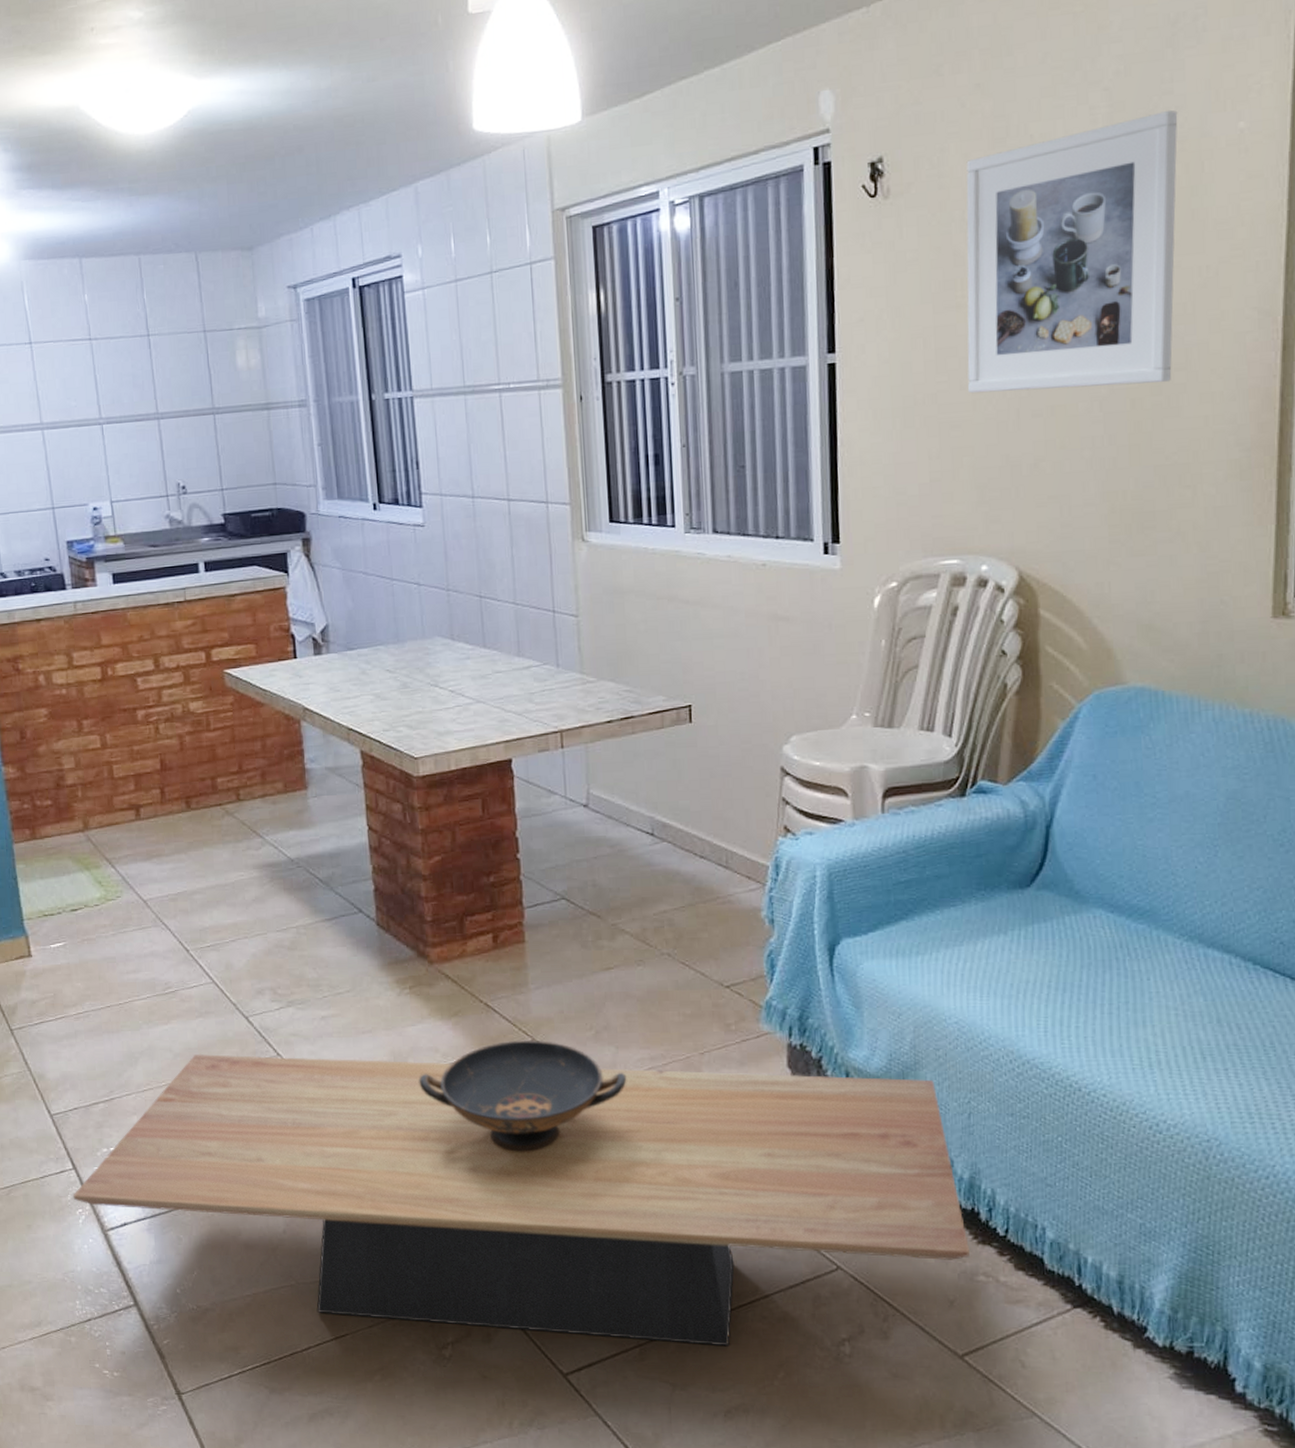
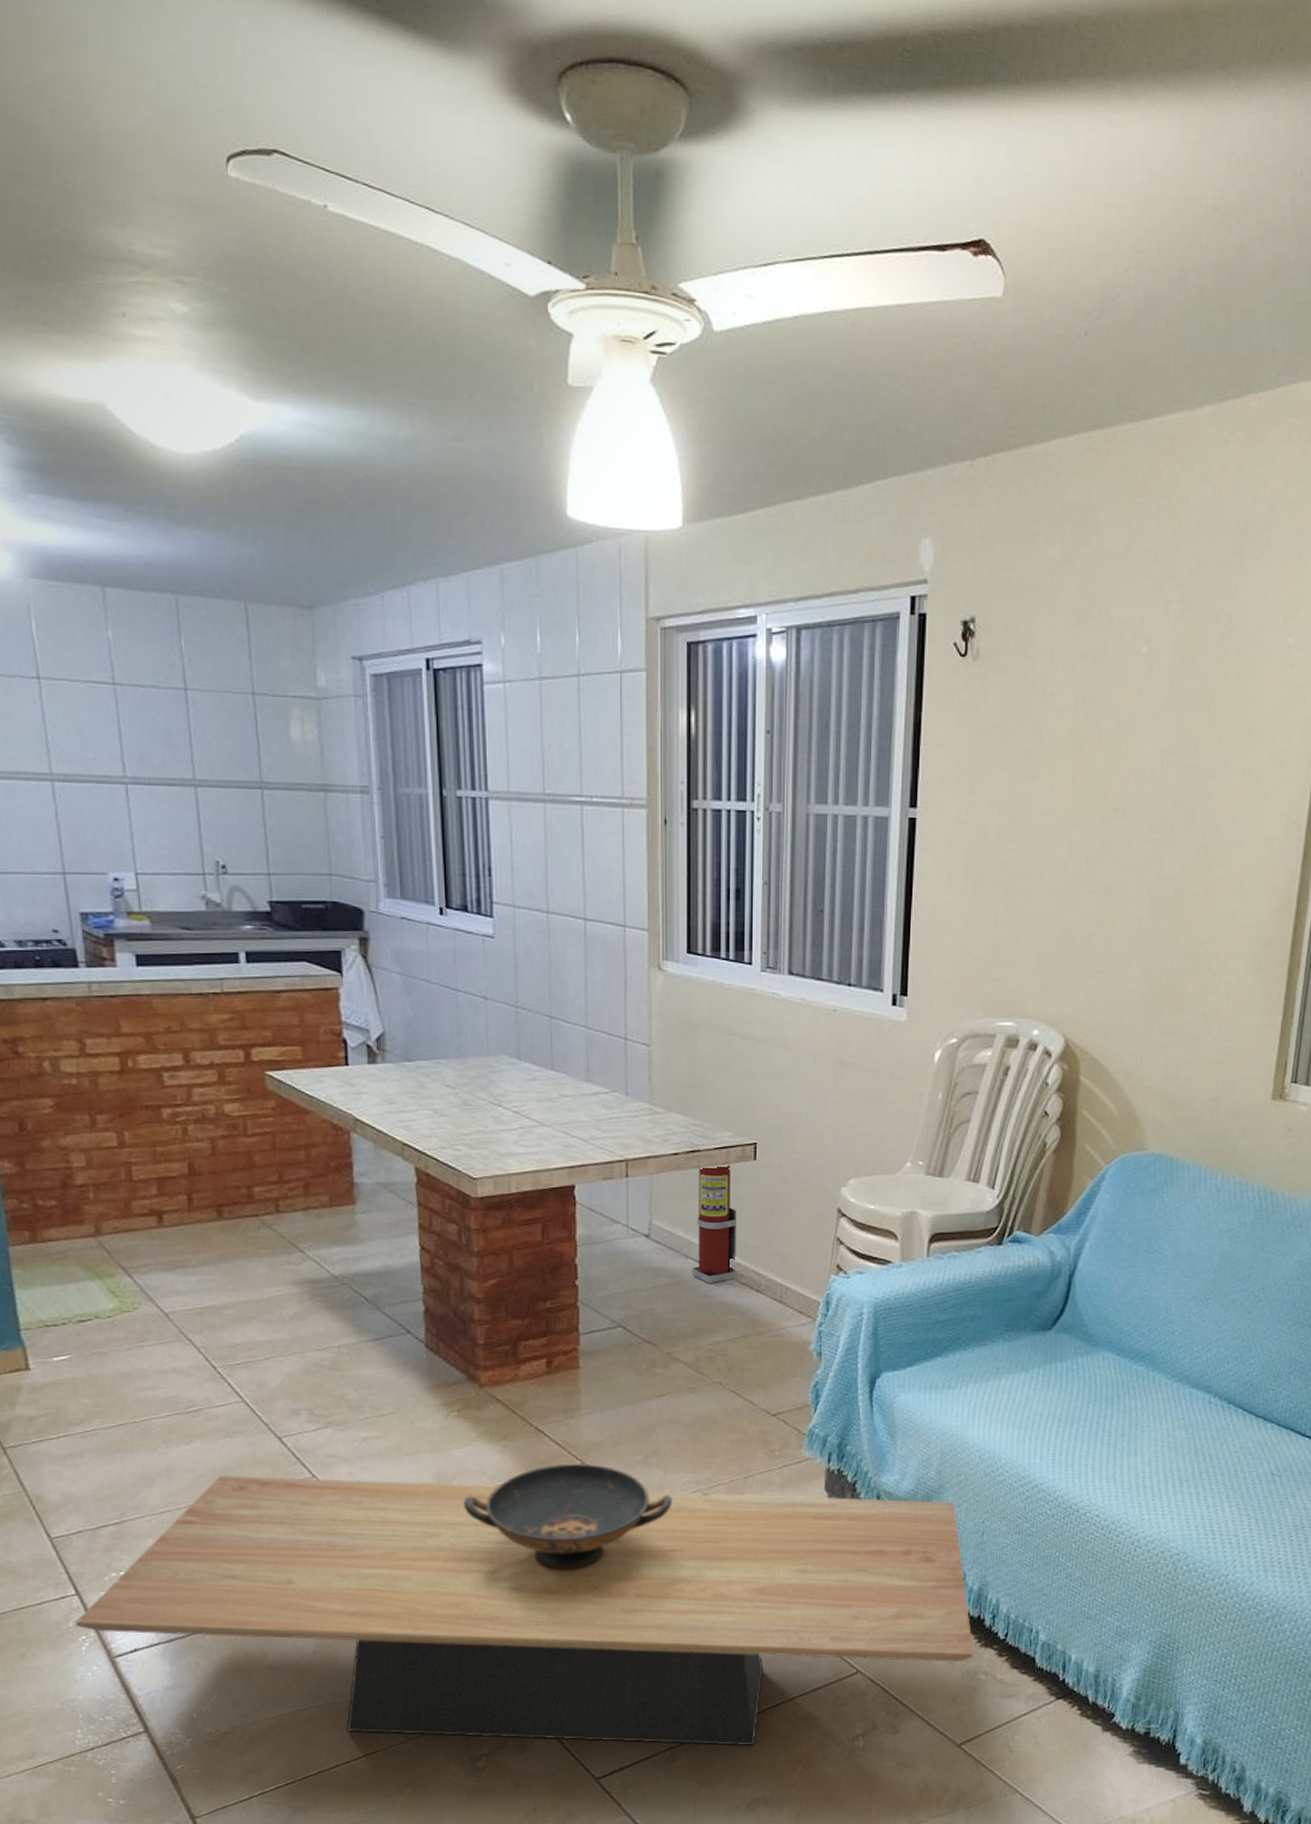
fire extinguisher: none [633,727,679,852] -> present [692,1163,738,1284]
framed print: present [966,110,1178,394] -> none [1035,616,1239,875]

